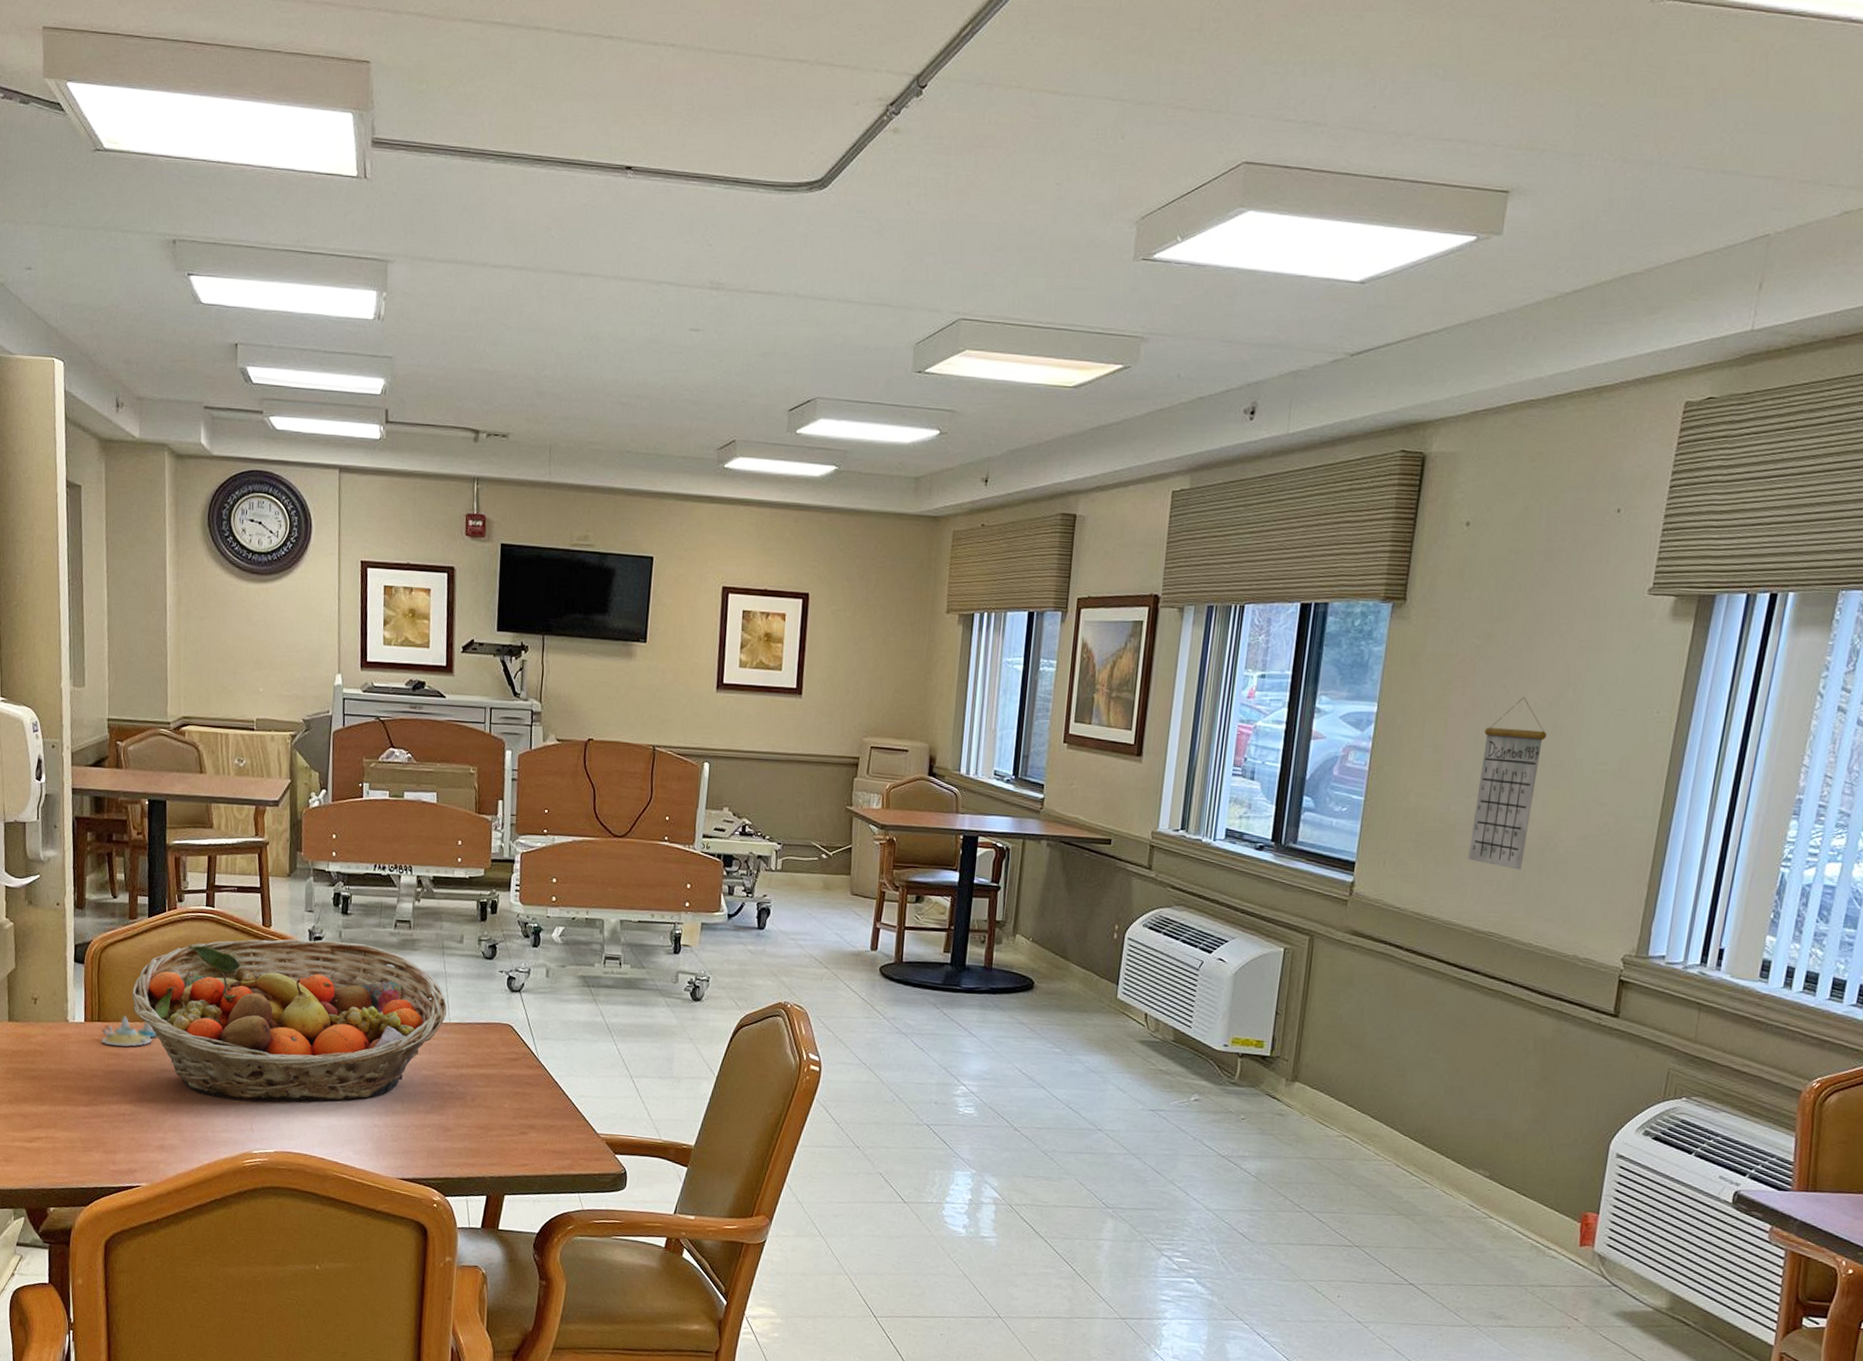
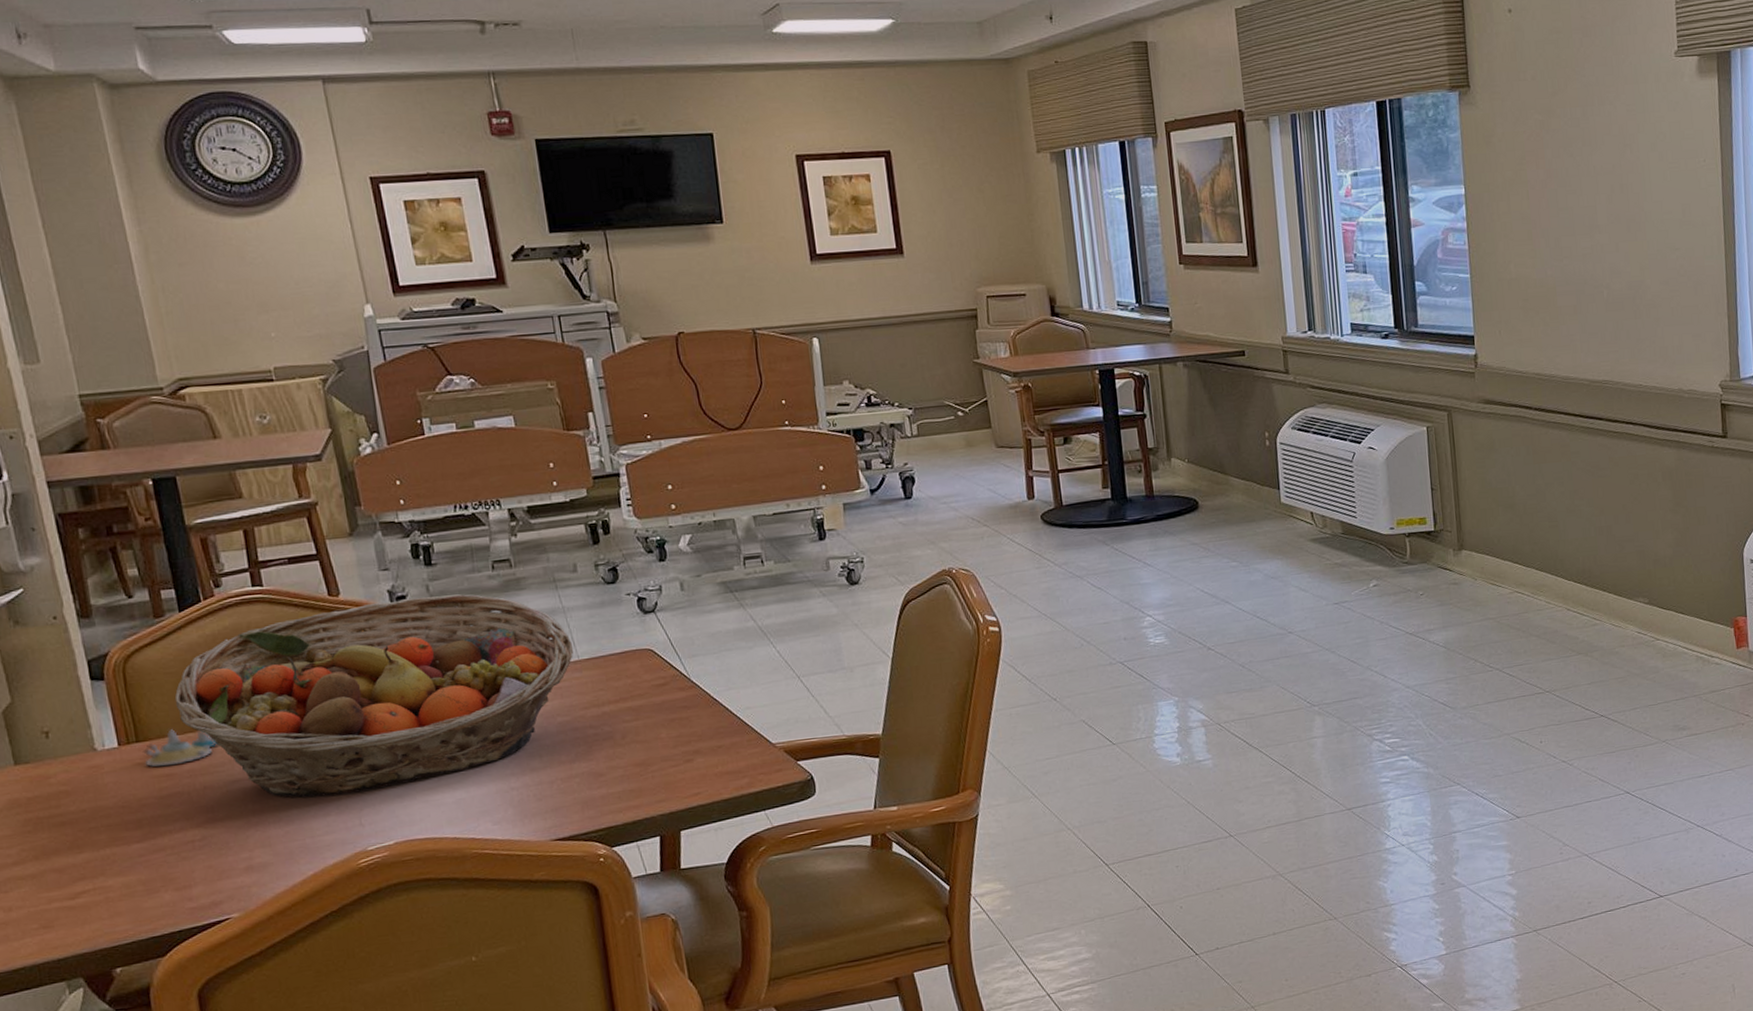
calendar: present [1468,697,1546,870] -> none [1562,162,1620,320]

